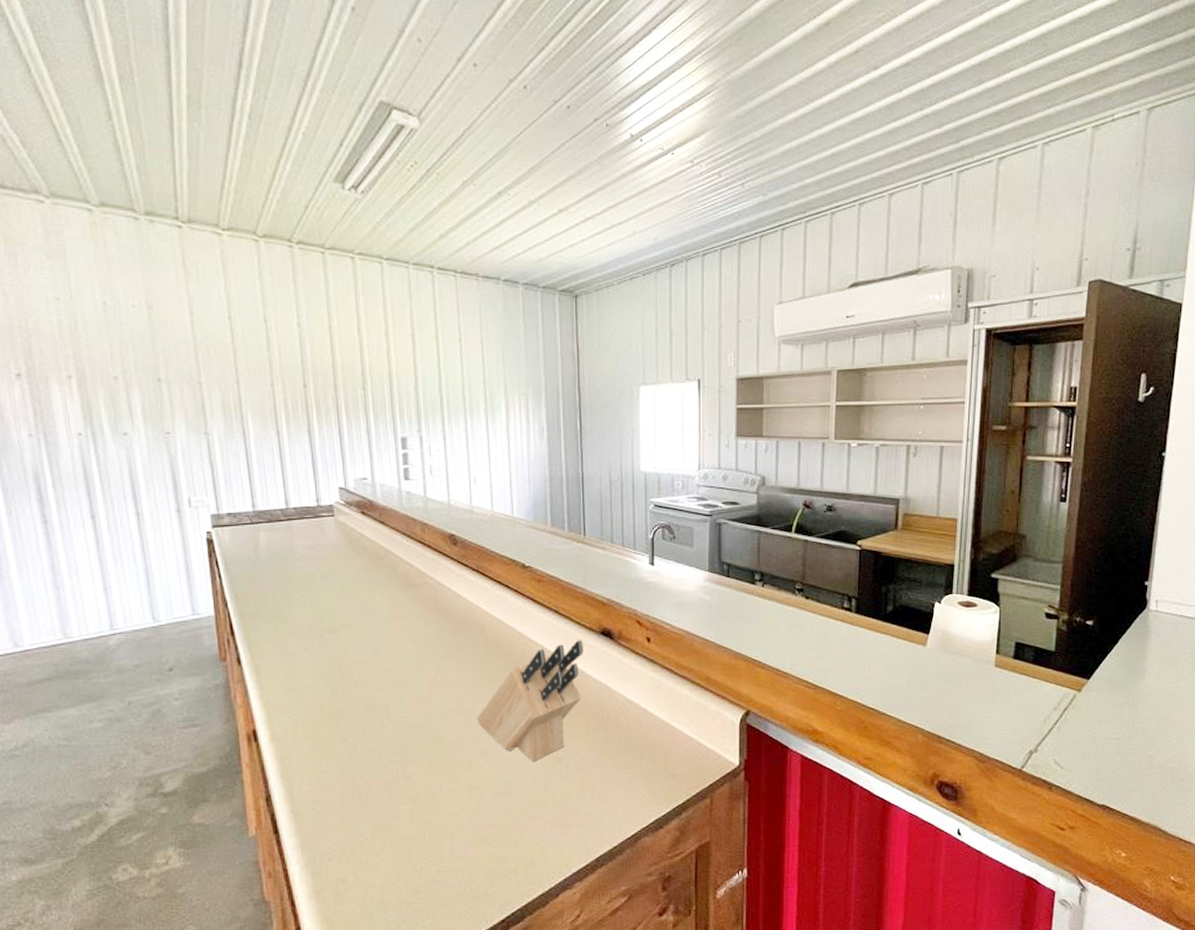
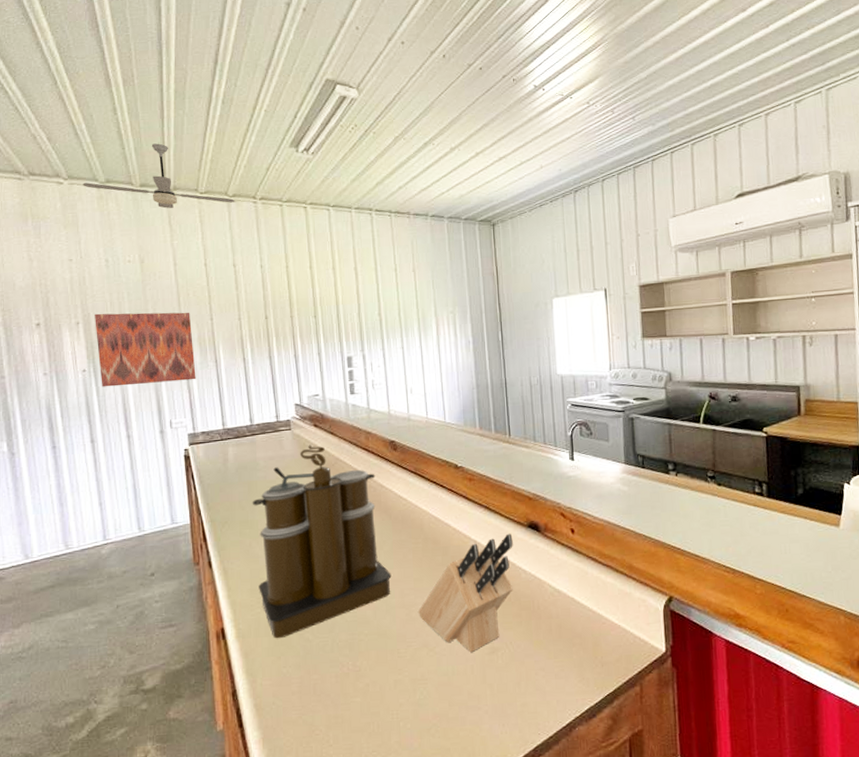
ceiling fan: none [70,162,266,245] -> present [83,143,235,209]
wall art: none [91,367,220,455] -> present [95,312,196,387]
coffee maker: none [288,534,448,743] -> present [252,444,392,639]

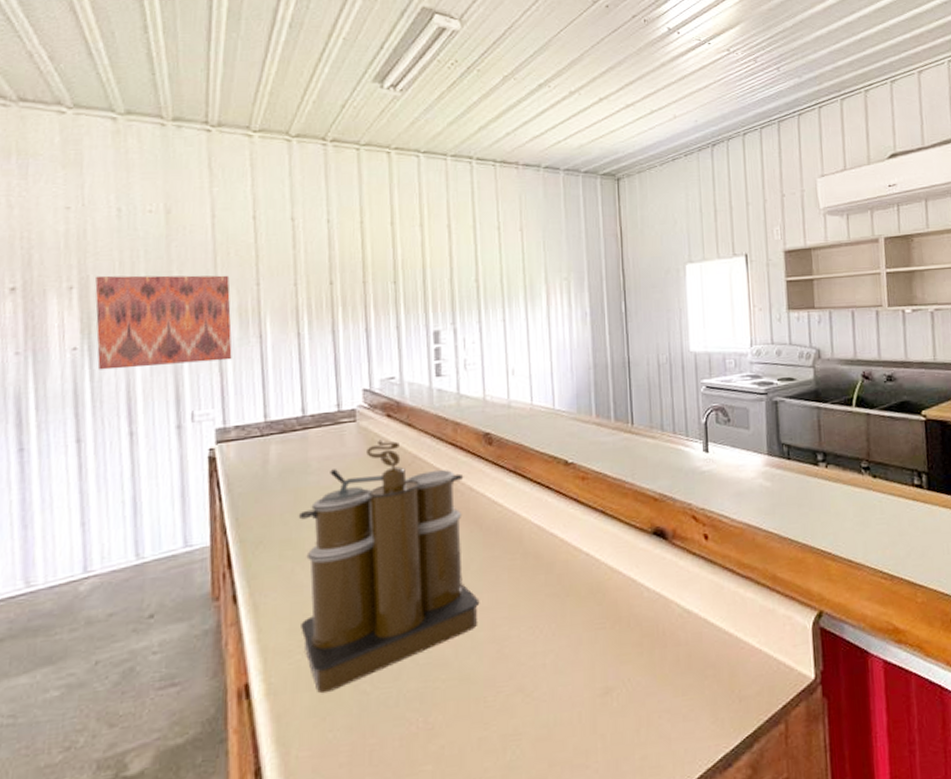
ceiling fan: present [83,143,235,209] -> none [93,70,299,148]
knife block: present [418,533,513,653] -> none [513,543,634,696]

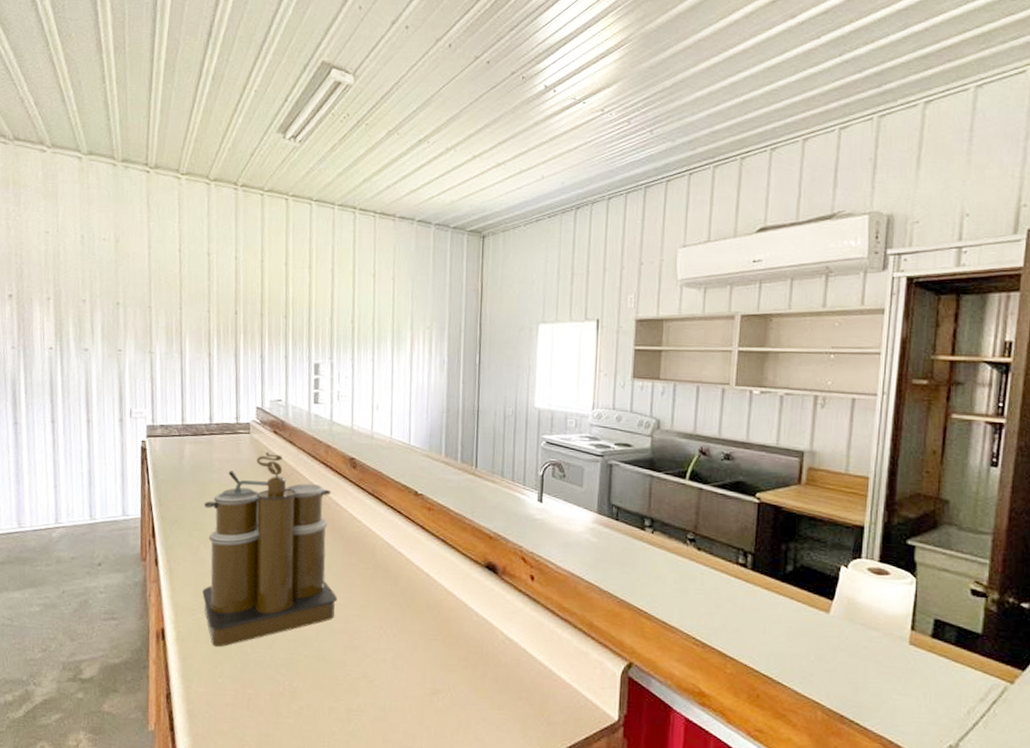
wall art: present [95,275,233,370] -> none [65,290,161,370]

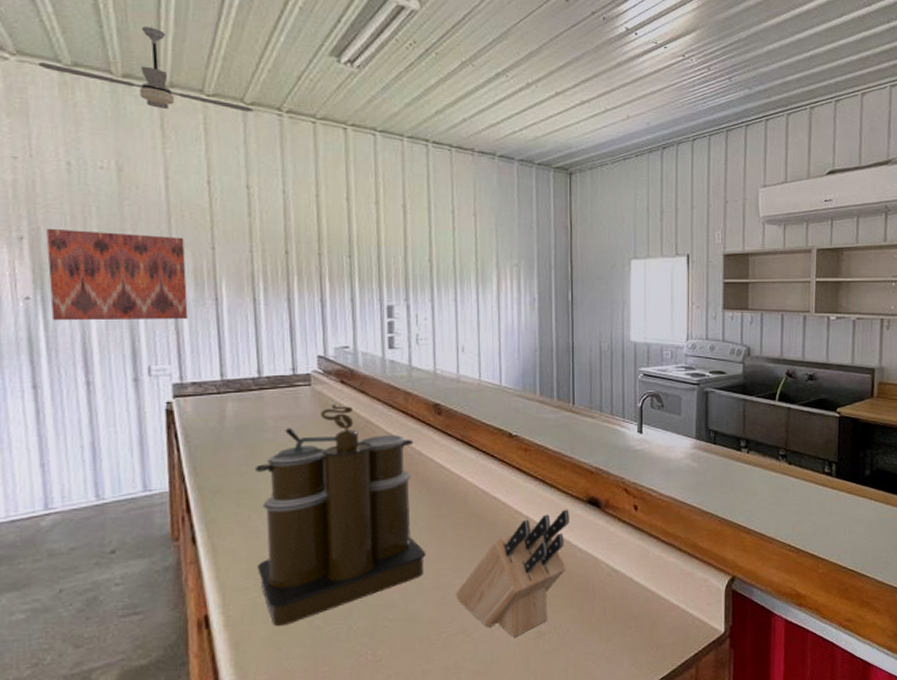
ceiling fan: none [65,117,216,187] -> present [38,26,254,112]
wall art: none [65,290,161,370] -> present [46,228,188,321]
knife block: none [361,571,468,691] -> present [456,509,570,638]

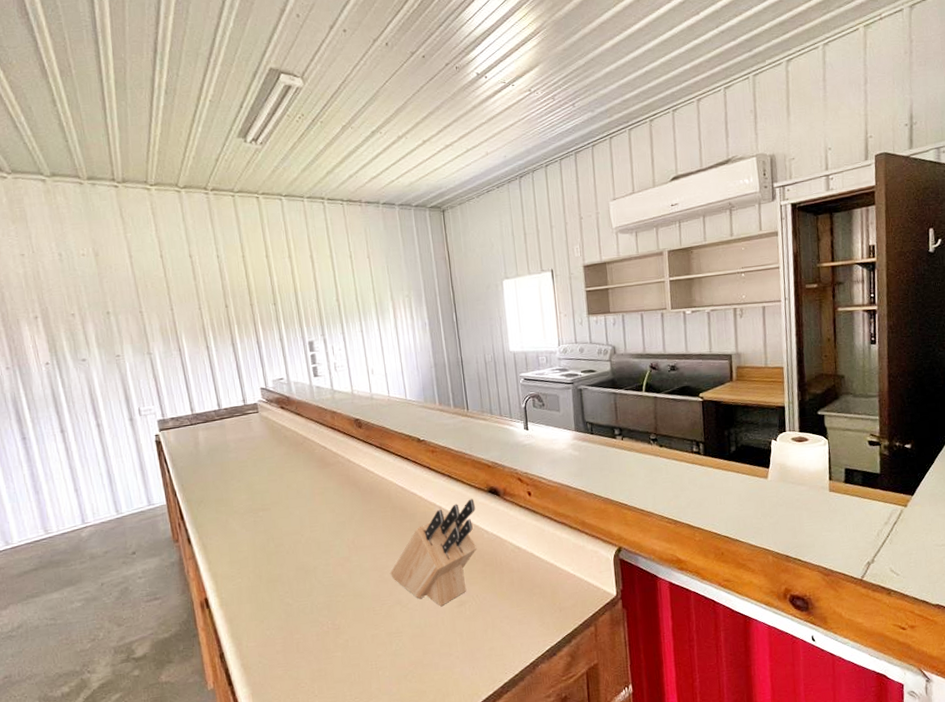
ceiling fan: present [38,26,254,112] -> none [27,135,186,201]
wall art: present [46,228,188,321] -> none [53,303,161,379]
coffee maker: present [254,404,426,627] -> none [225,425,364,605]

